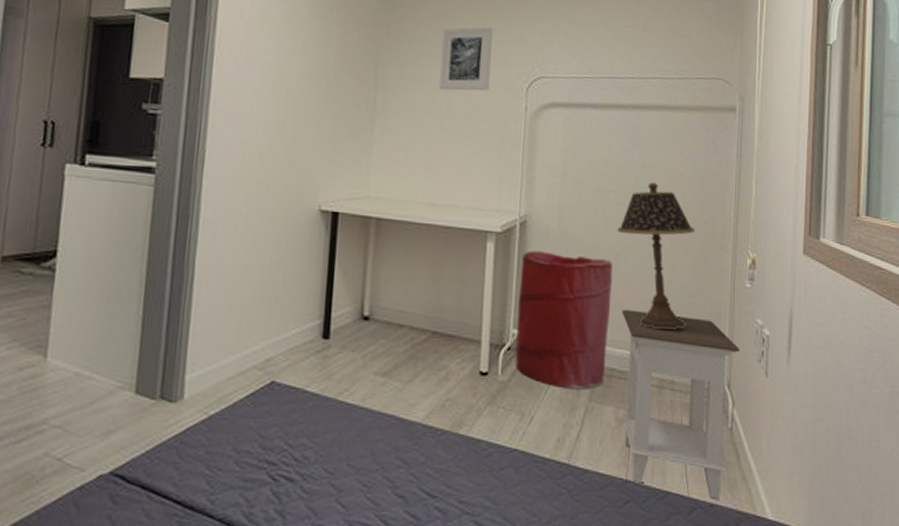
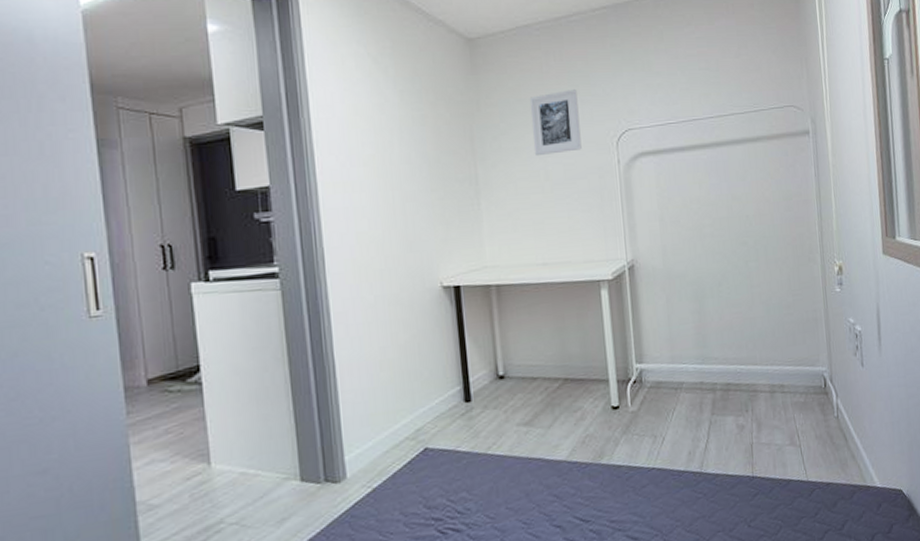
laundry hamper: present [515,250,613,390] -> none [635,287,723,408]
table lamp: present [617,182,695,330] -> none [716,211,788,343]
nightstand: present [621,309,739,499] -> none [730,326,837,479]

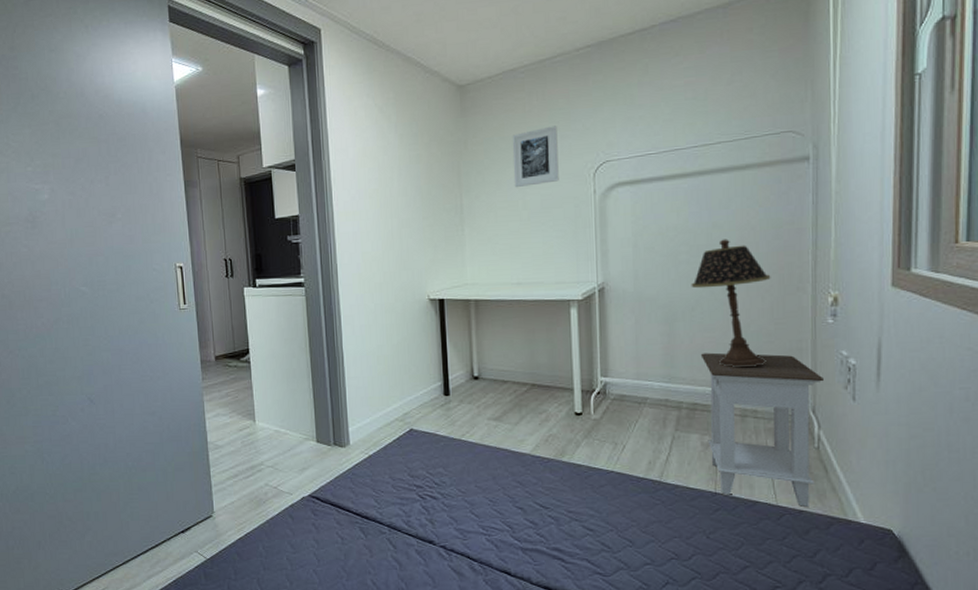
table lamp: none [716,211,788,343] -> present [691,239,771,367]
nightstand: none [730,326,837,479] -> present [700,352,823,507]

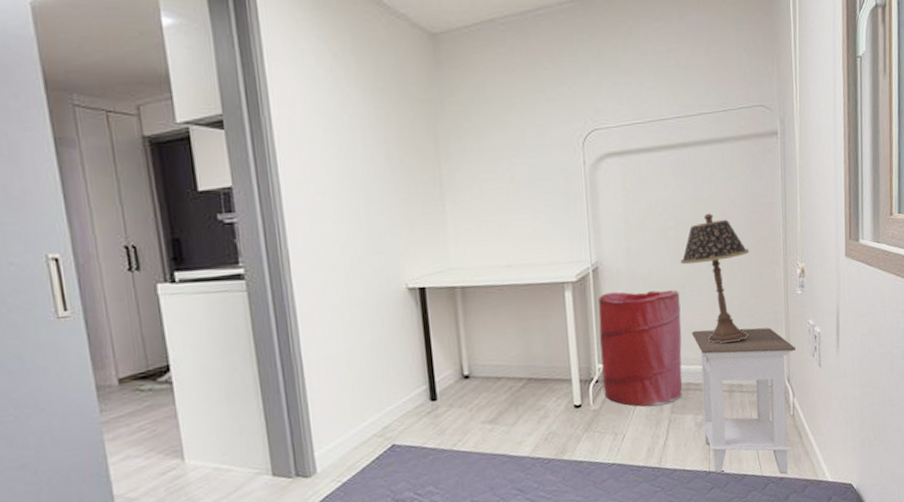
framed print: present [512,126,559,188] -> none [494,88,547,157]
laundry hamper: none [603,311,690,422] -> present [598,289,683,407]

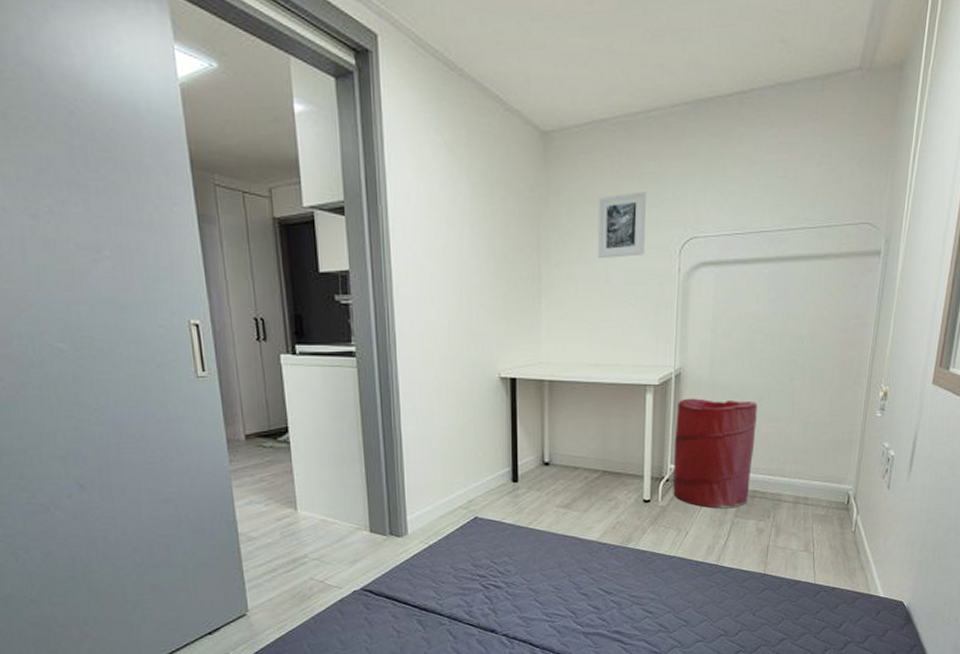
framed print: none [494,88,547,157] -> present [597,192,646,259]
table lamp: present [680,213,750,344] -> none [762,329,834,456]
nightstand: present [691,327,796,474] -> none [762,442,867,584]

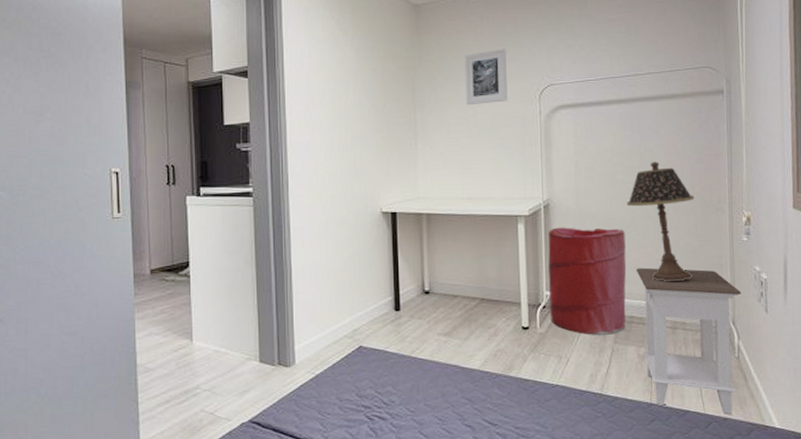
table lamp: none [762,329,834,456] -> present [626,161,695,281]
nightstand: none [762,442,867,584] -> present [636,267,741,414]

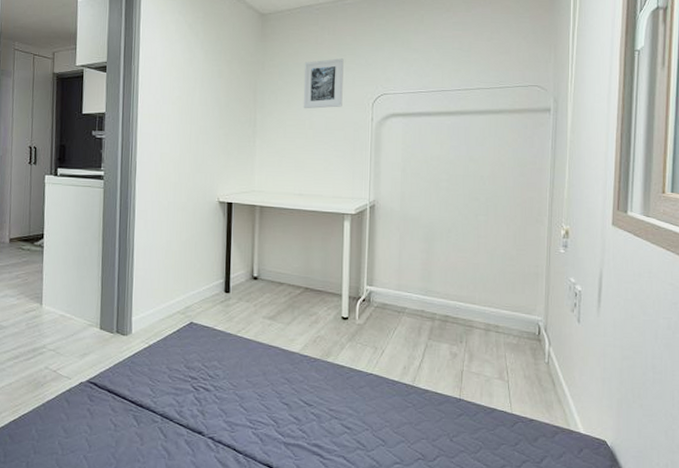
laundry hamper: present [548,227,627,335] -> none [369,227,446,331]
table lamp: present [626,161,695,281] -> none [449,171,516,286]
nightstand: present [636,267,741,414] -> none [453,270,555,416]

